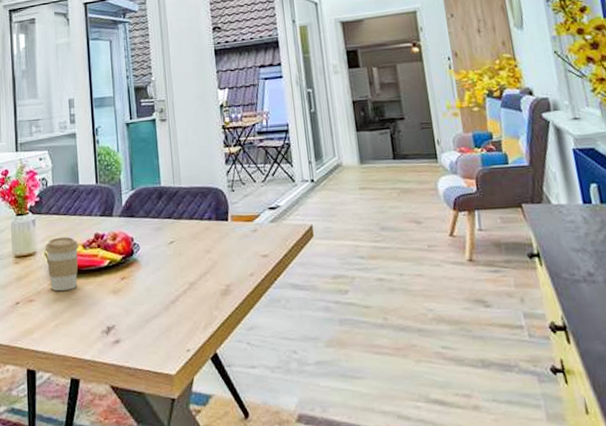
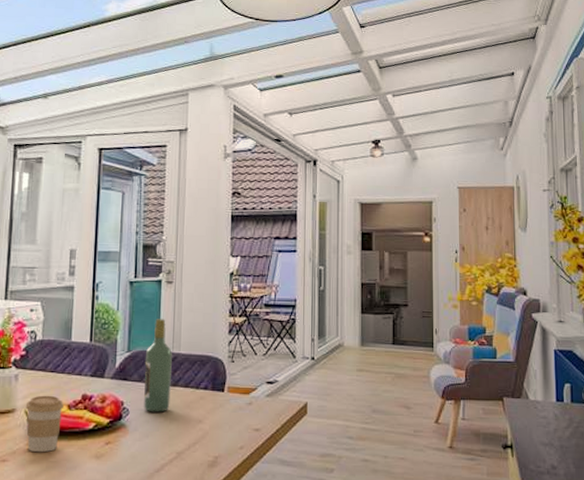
wine bottle: none [148,155,178,246] -> present [144,319,172,412]

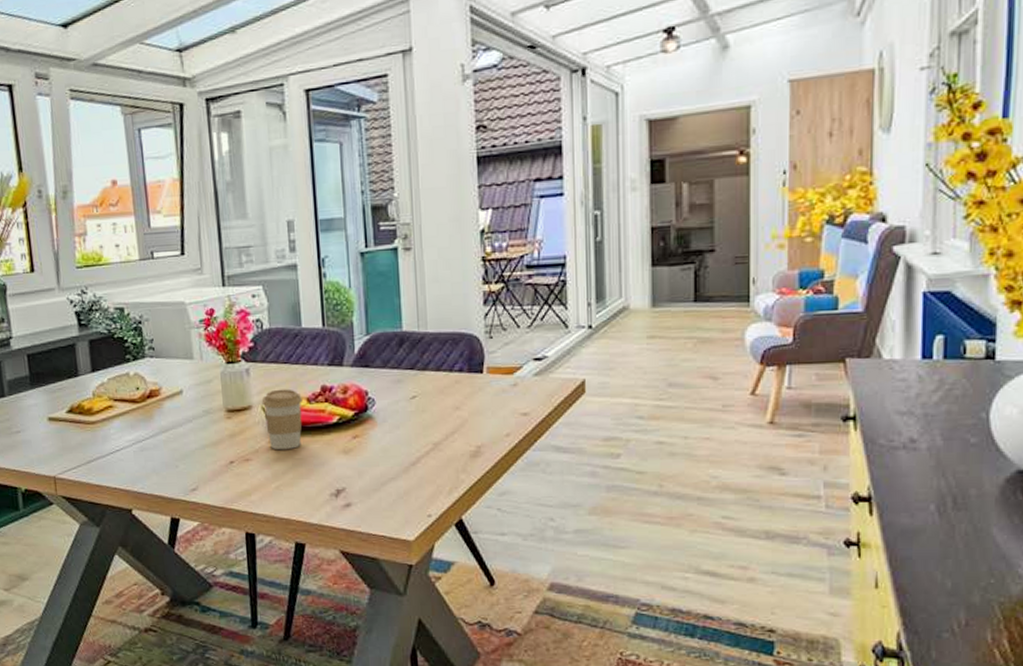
wine bottle: present [144,319,172,412] -> none [387,293,421,401]

